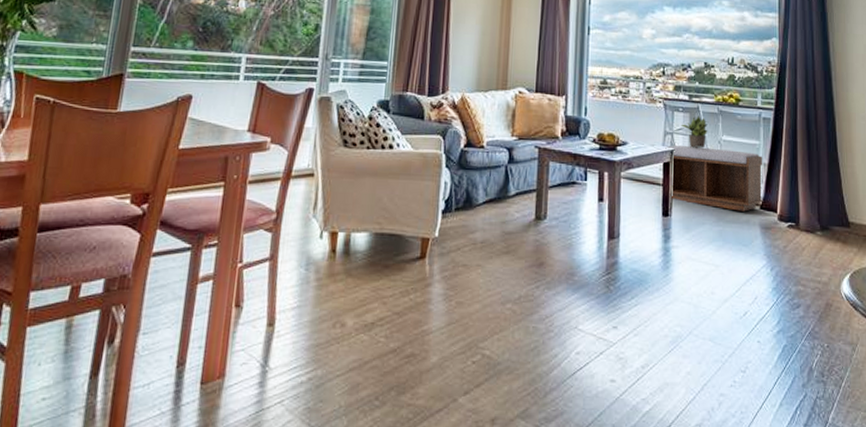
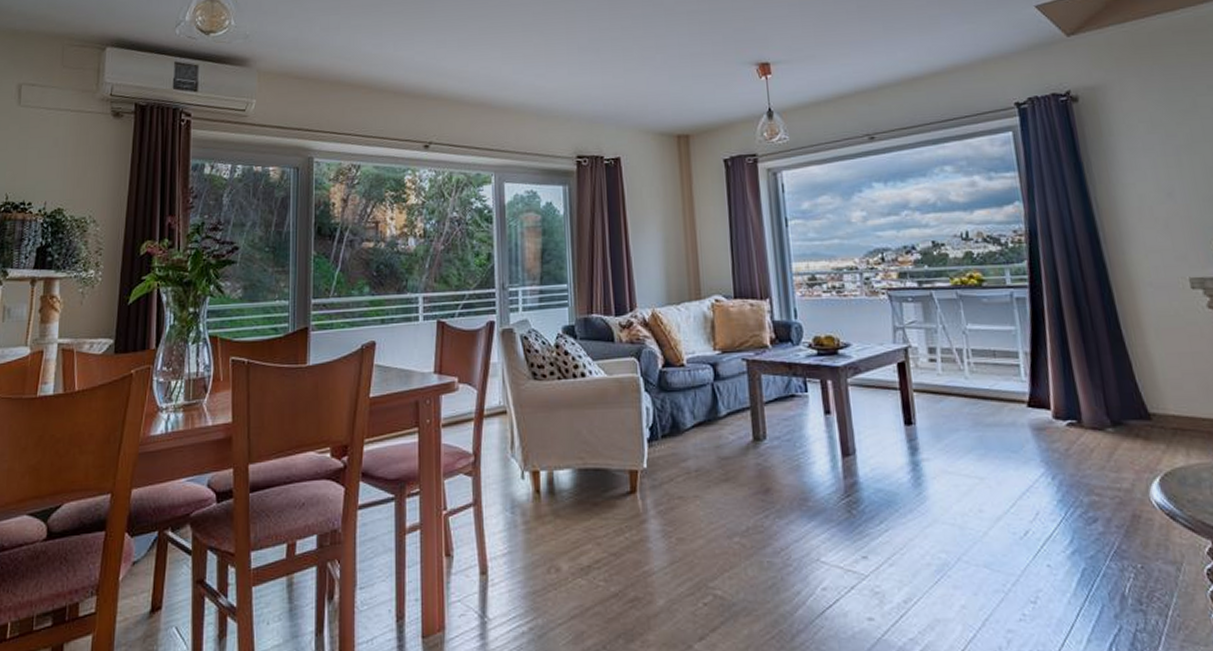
bench: present [665,145,763,212] -> none [897,340,1030,412]
potted plant: present [681,116,709,149] -> none [912,304,947,343]

